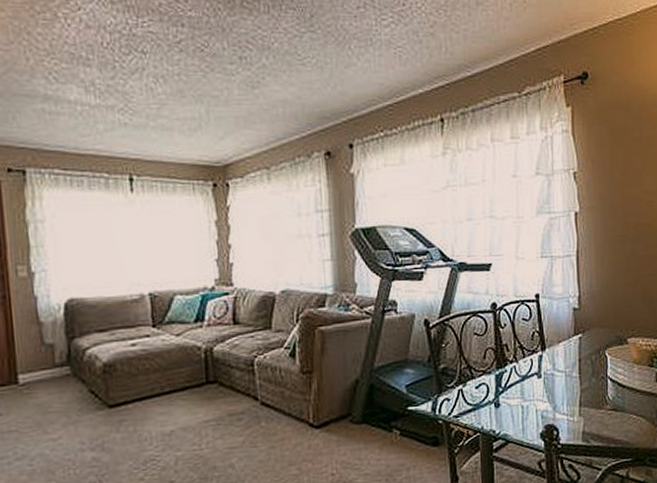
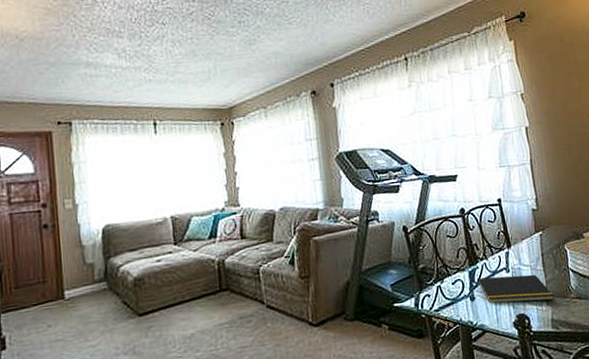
notepad: none [503,381,588,412] -> present [476,274,555,304]

